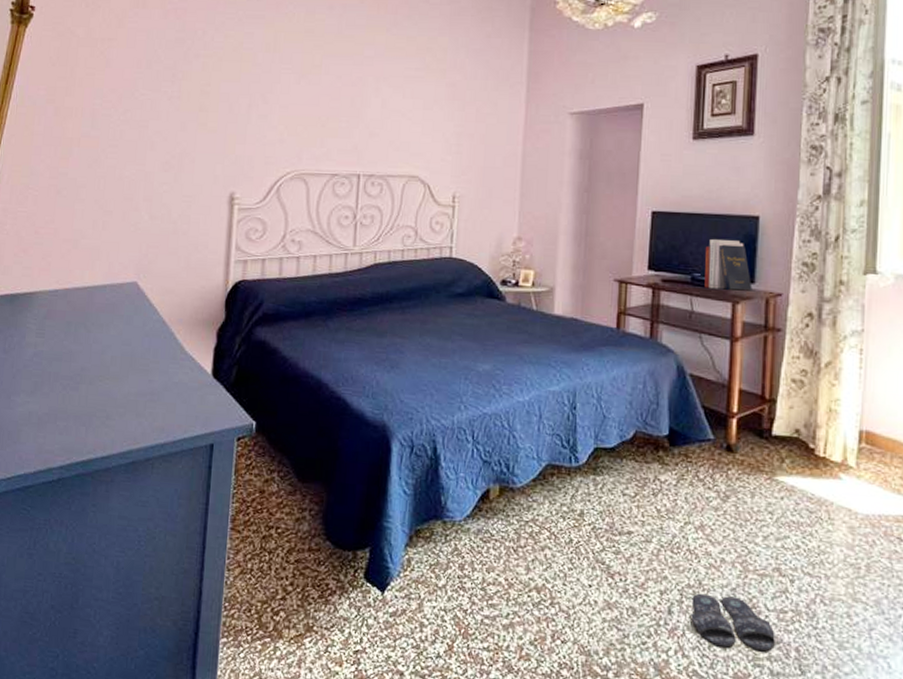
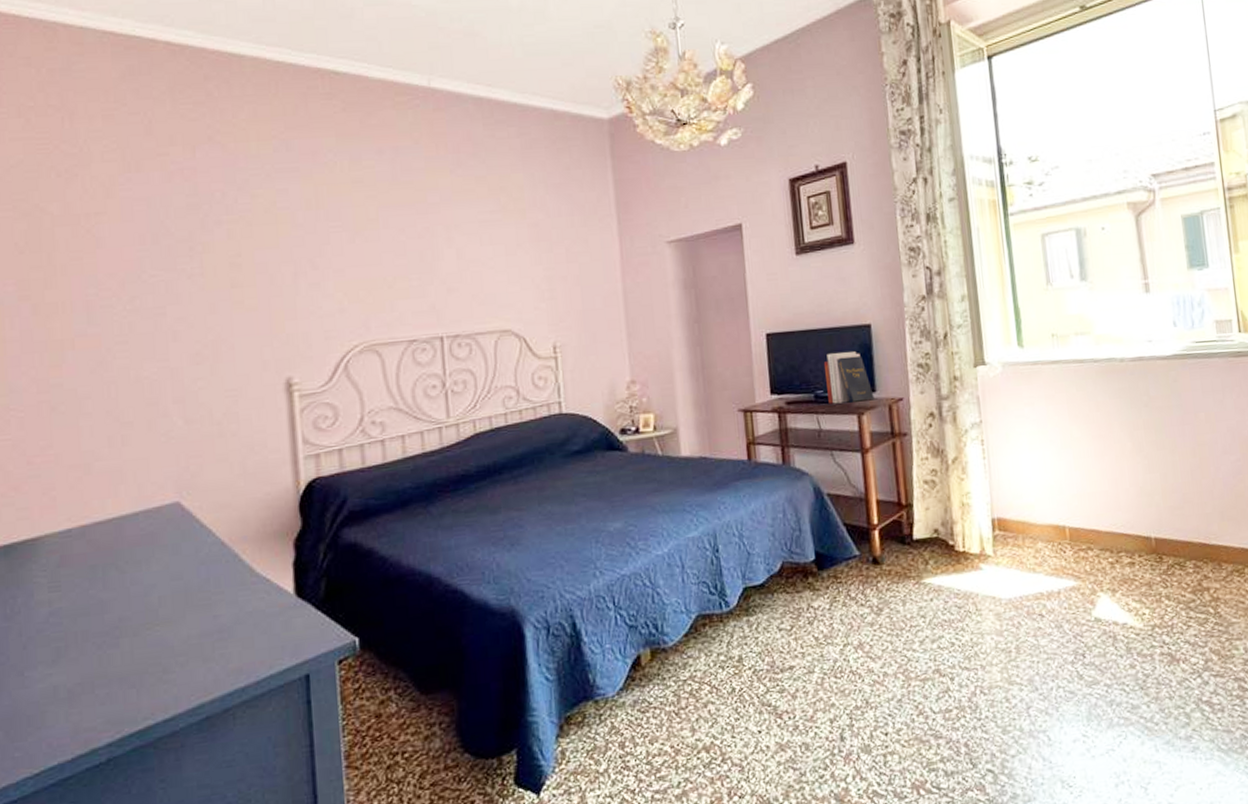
slippers: present [691,593,775,652] -> none [861,707,945,761]

